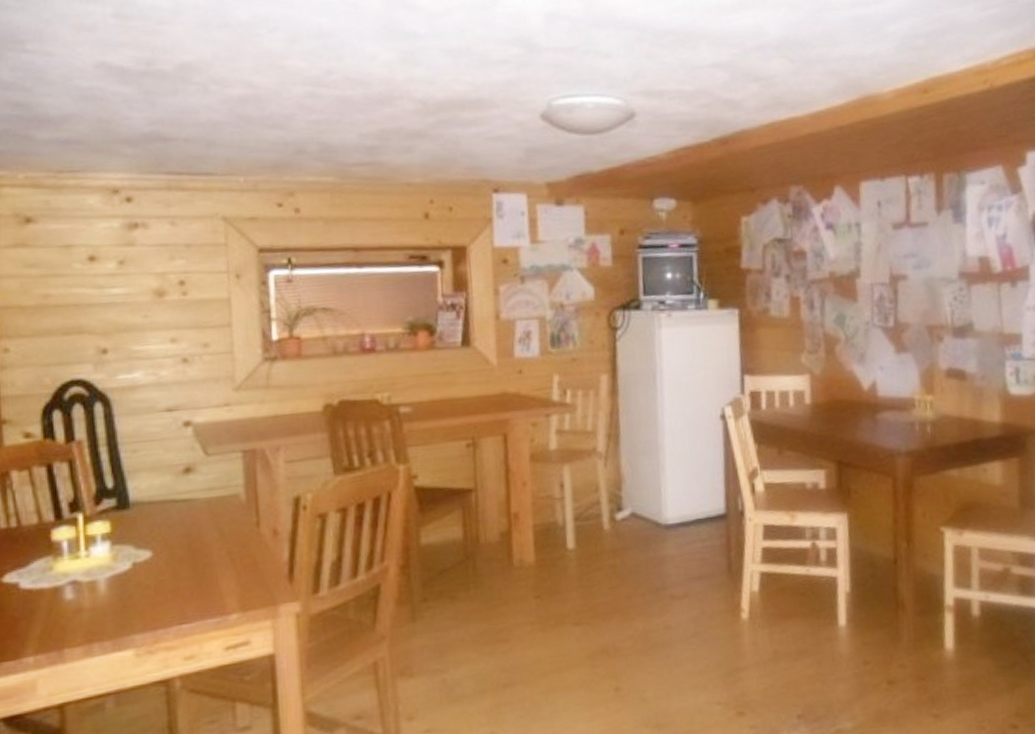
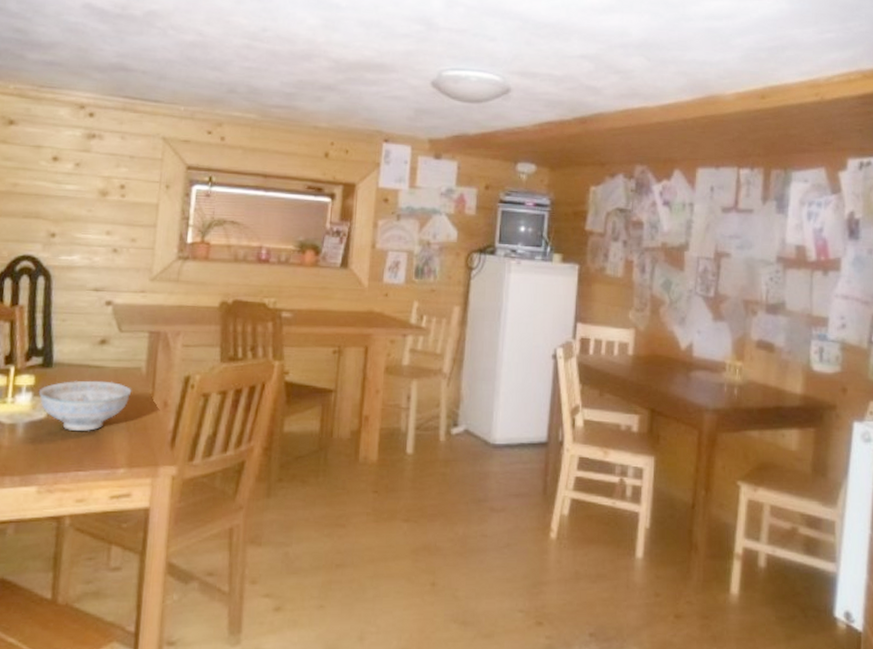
decorative bowl: none [117,515,232,579] -> present [38,380,132,431]

